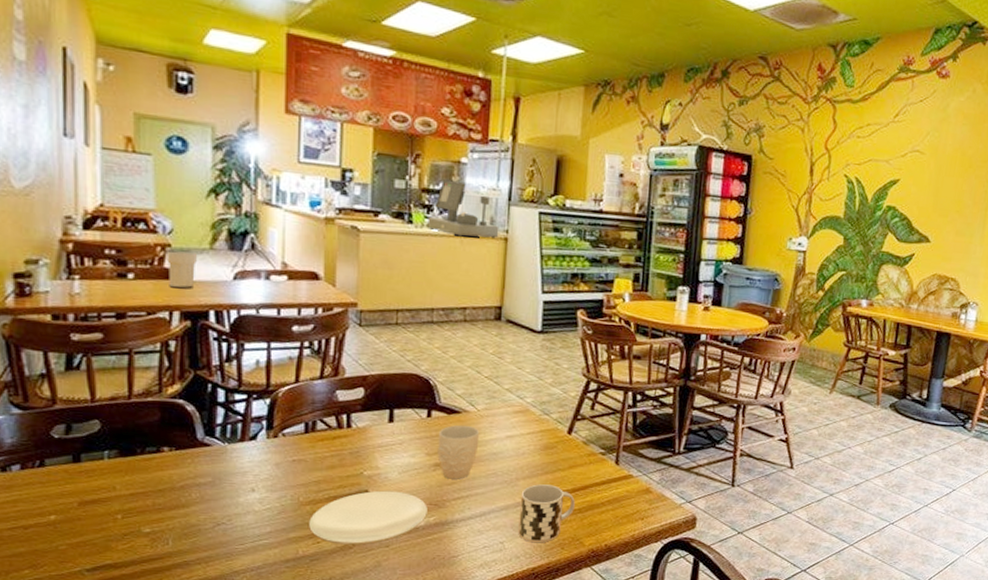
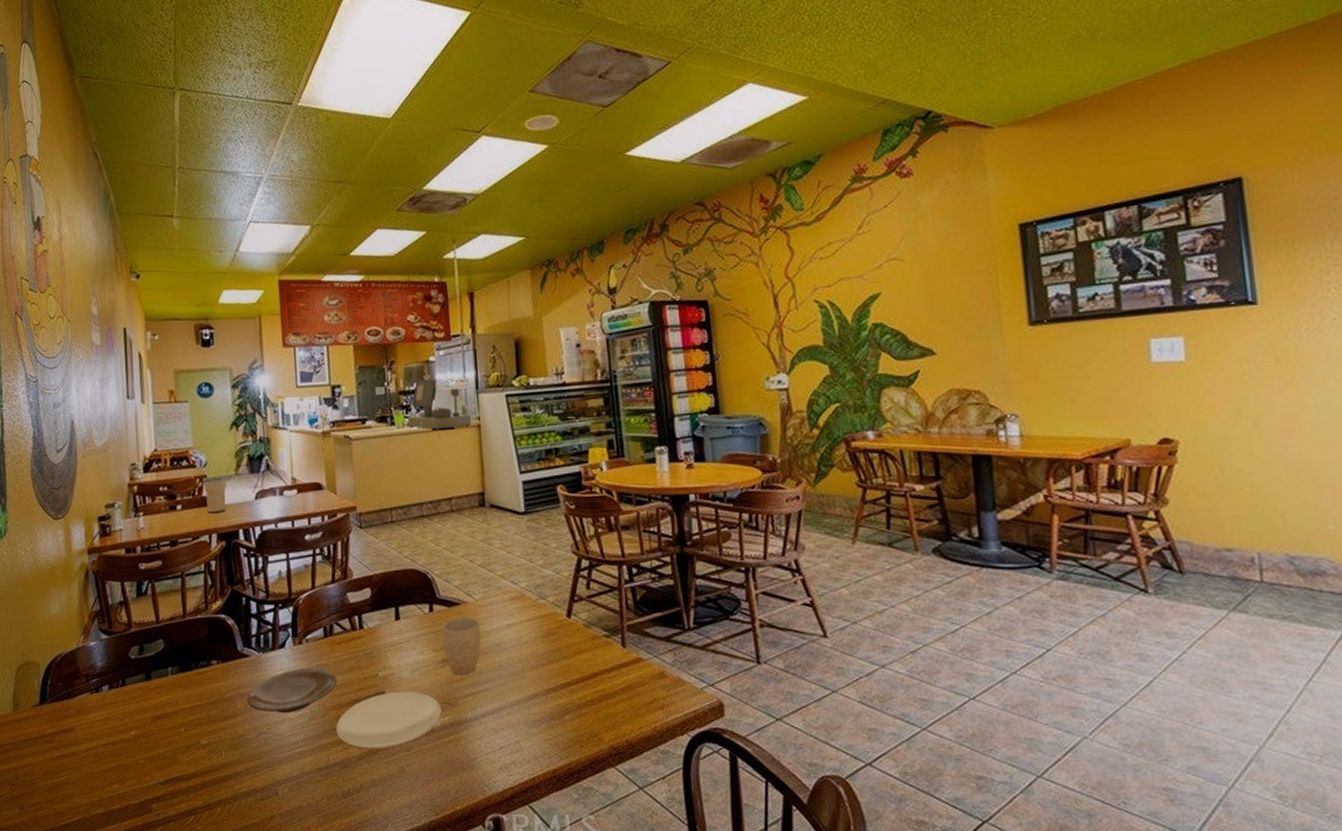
saucer: none [205,462,315,505] -> present [247,668,337,713]
cup: present [518,484,575,543] -> none [529,675,587,741]

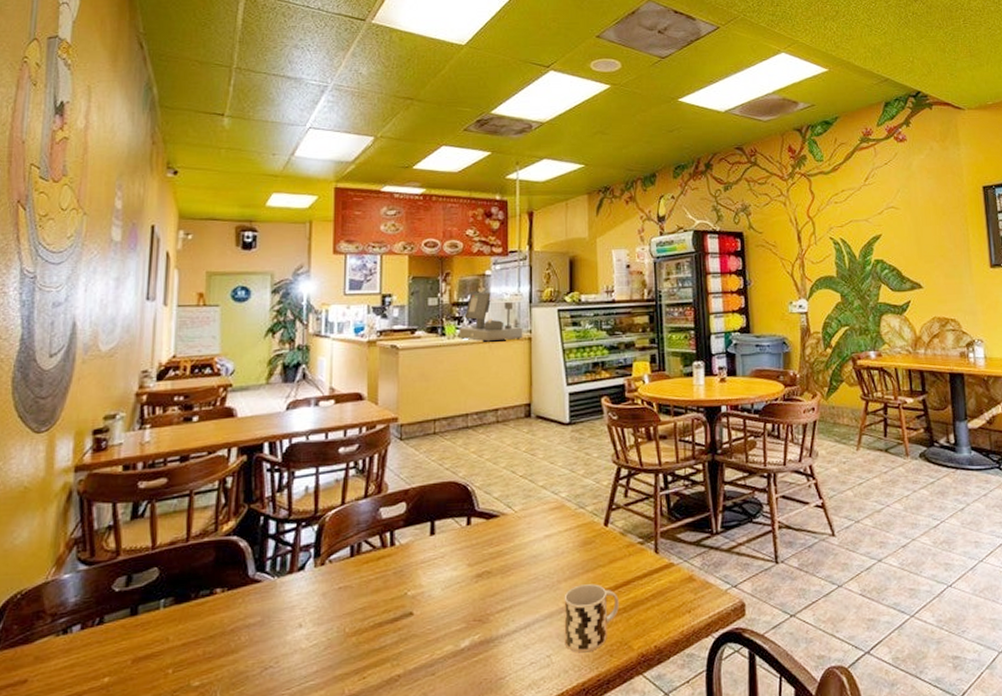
cup: present [204,480,226,514] -> none [228,389,254,425]
saucer: present [247,668,337,713] -> none [254,590,360,643]
plate: present [336,691,441,750] -> none [355,609,472,678]
cup: present [442,616,481,675] -> none [478,529,519,590]
cup: none [529,675,587,741] -> present [564,584,619,653]

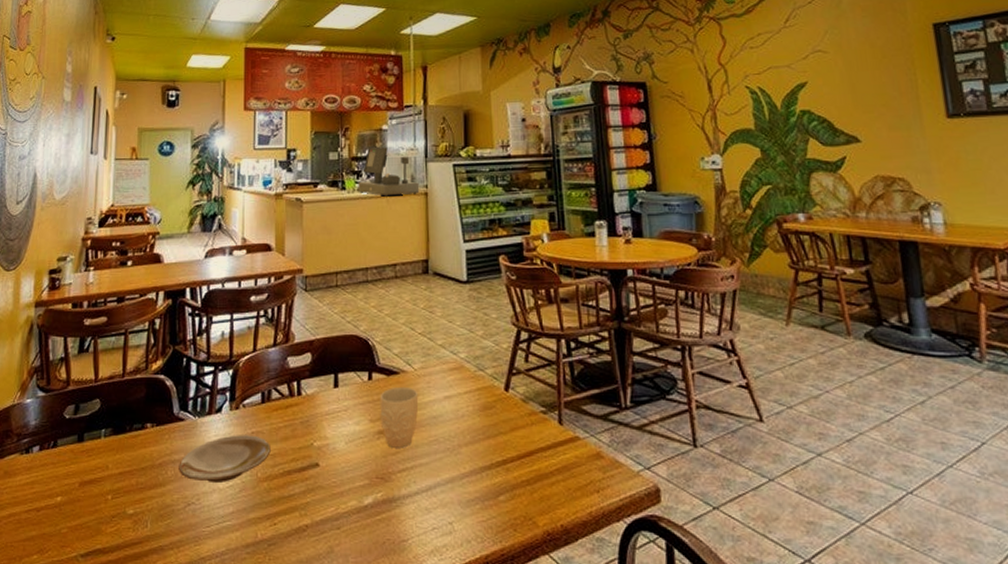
saucer: none [254,590,360,643] -> present [179,435,271,482]
cup: none [478,529,519,590] -> present [380,386,419,448]
cup: present [564,584,619,653] -> none [465,451,522,524]

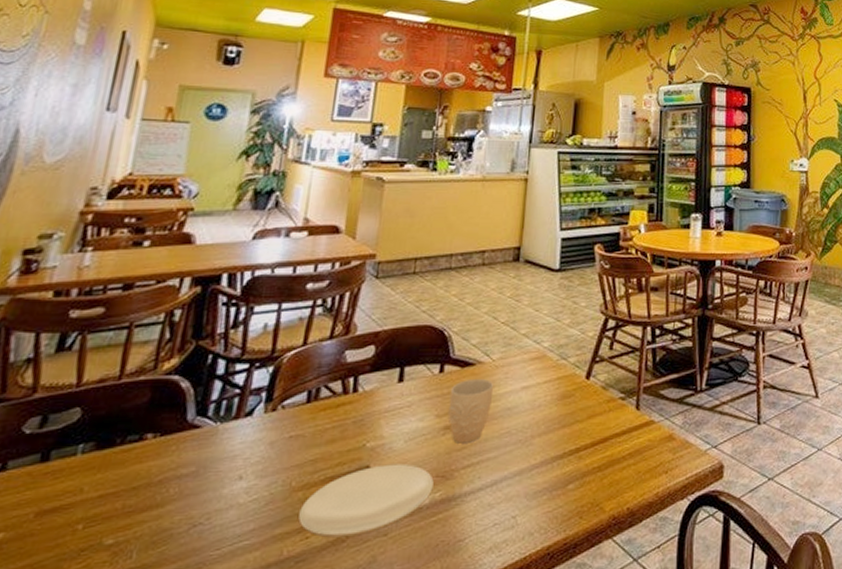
saucer: present [179,435,271,482] -> none [185,439,313,497]
plate: none [267,463,374,527] -> present [298,463,434,538]
cash register: present [358,146,420,198] -> none [451,127,520,182]

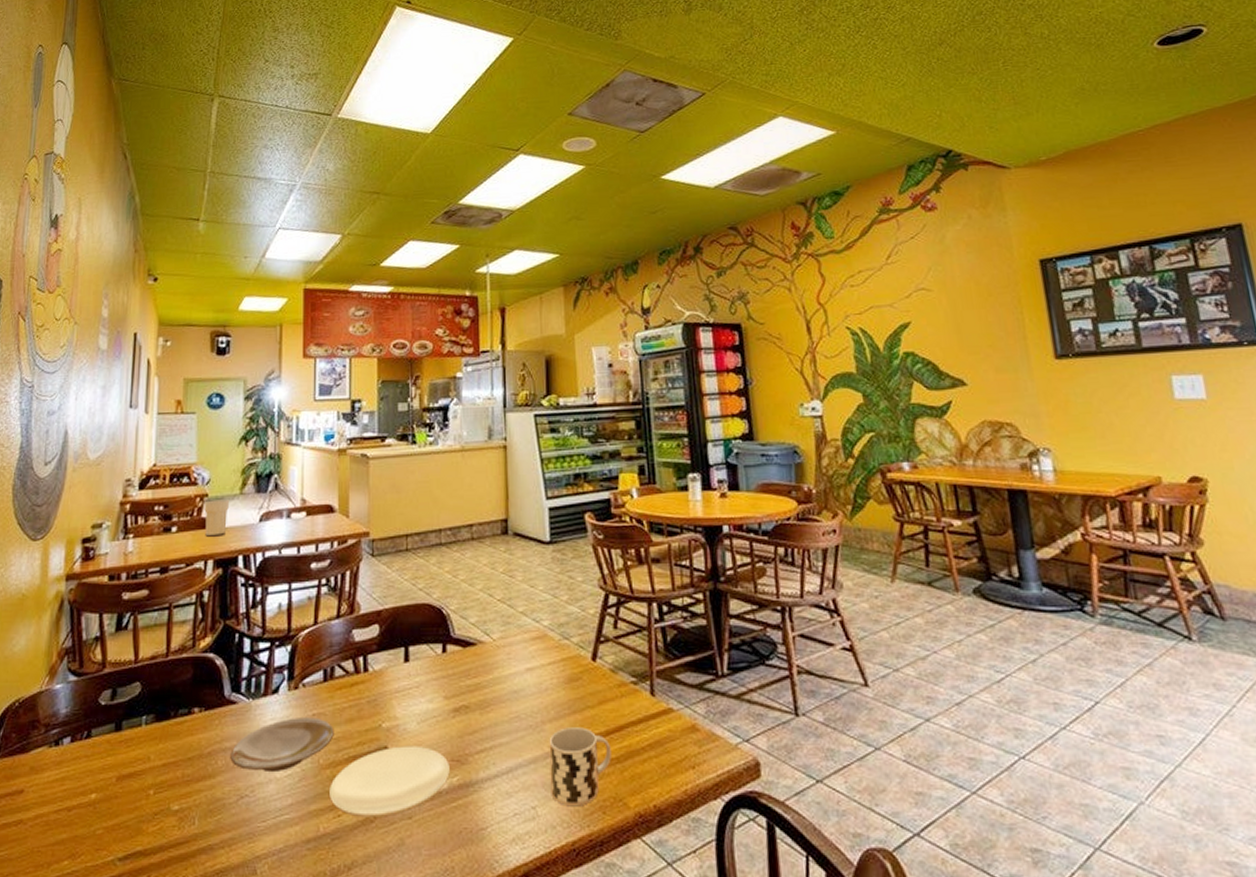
cup: none [184,215,219,253] -> present [204,499,229,537]
saucer: none [185,439,313,497] -> present [230,717,334,771]
cup: present [447,378,494,444] -> none [455,659,498,727]
cup: none [532,440,594,514] -> present [549,727,611,807]

